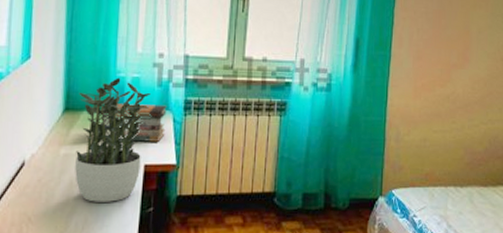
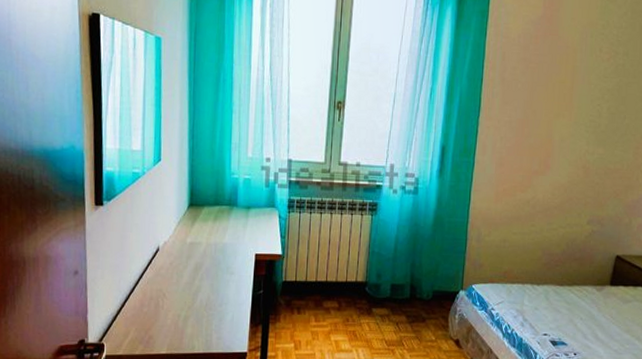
potted plant: present [75,77,152,202] -> none [199,178,261,284]
book stack: present [100,104,167,142] -> none [218,201,273,235]

